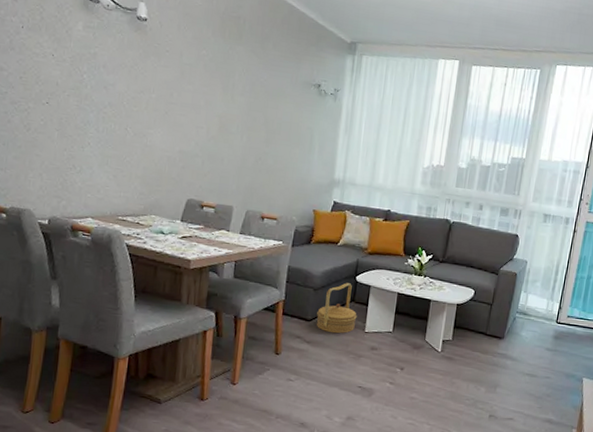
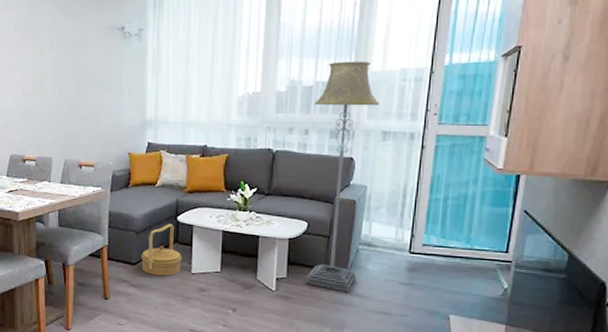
floor lamp: none [468,147,544,356] -> present [306,61,379,293]

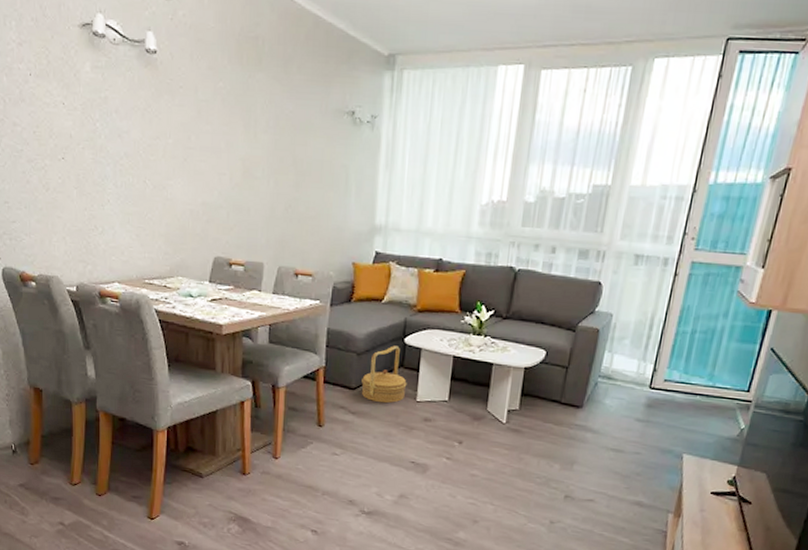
floor lamp: present [306,61,379,293] -> none [539,171,635,428]

